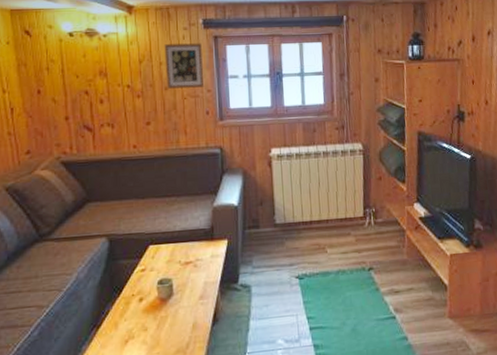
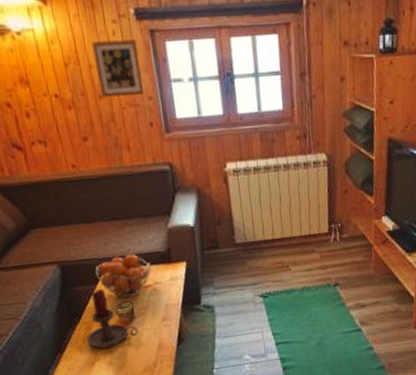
candle holder: none [124,264,175,326] -> present [87,289,139,349]
fruit basket: none [141,229,195,274] -> present [95,253,151,298]

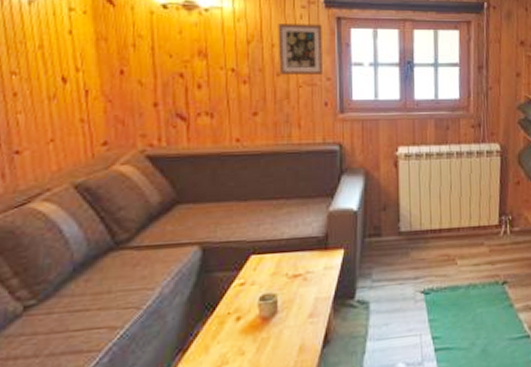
candle holder: present [87,289,139,349] -> none [217,277,279,350]
fruit basket: present [95,253,151,298] -> none [241,237,306,288]

